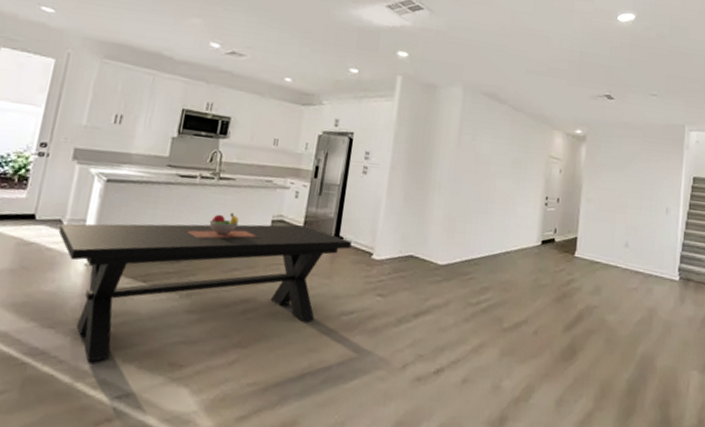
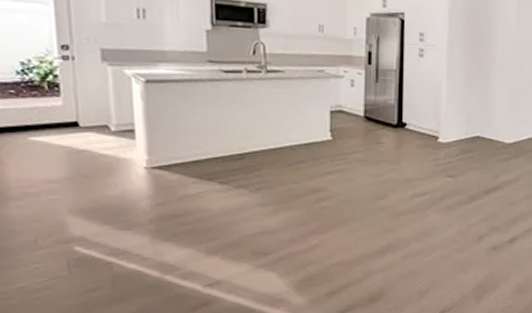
dining table: present [58,212,352,363] -> none [107,106,416,257]

